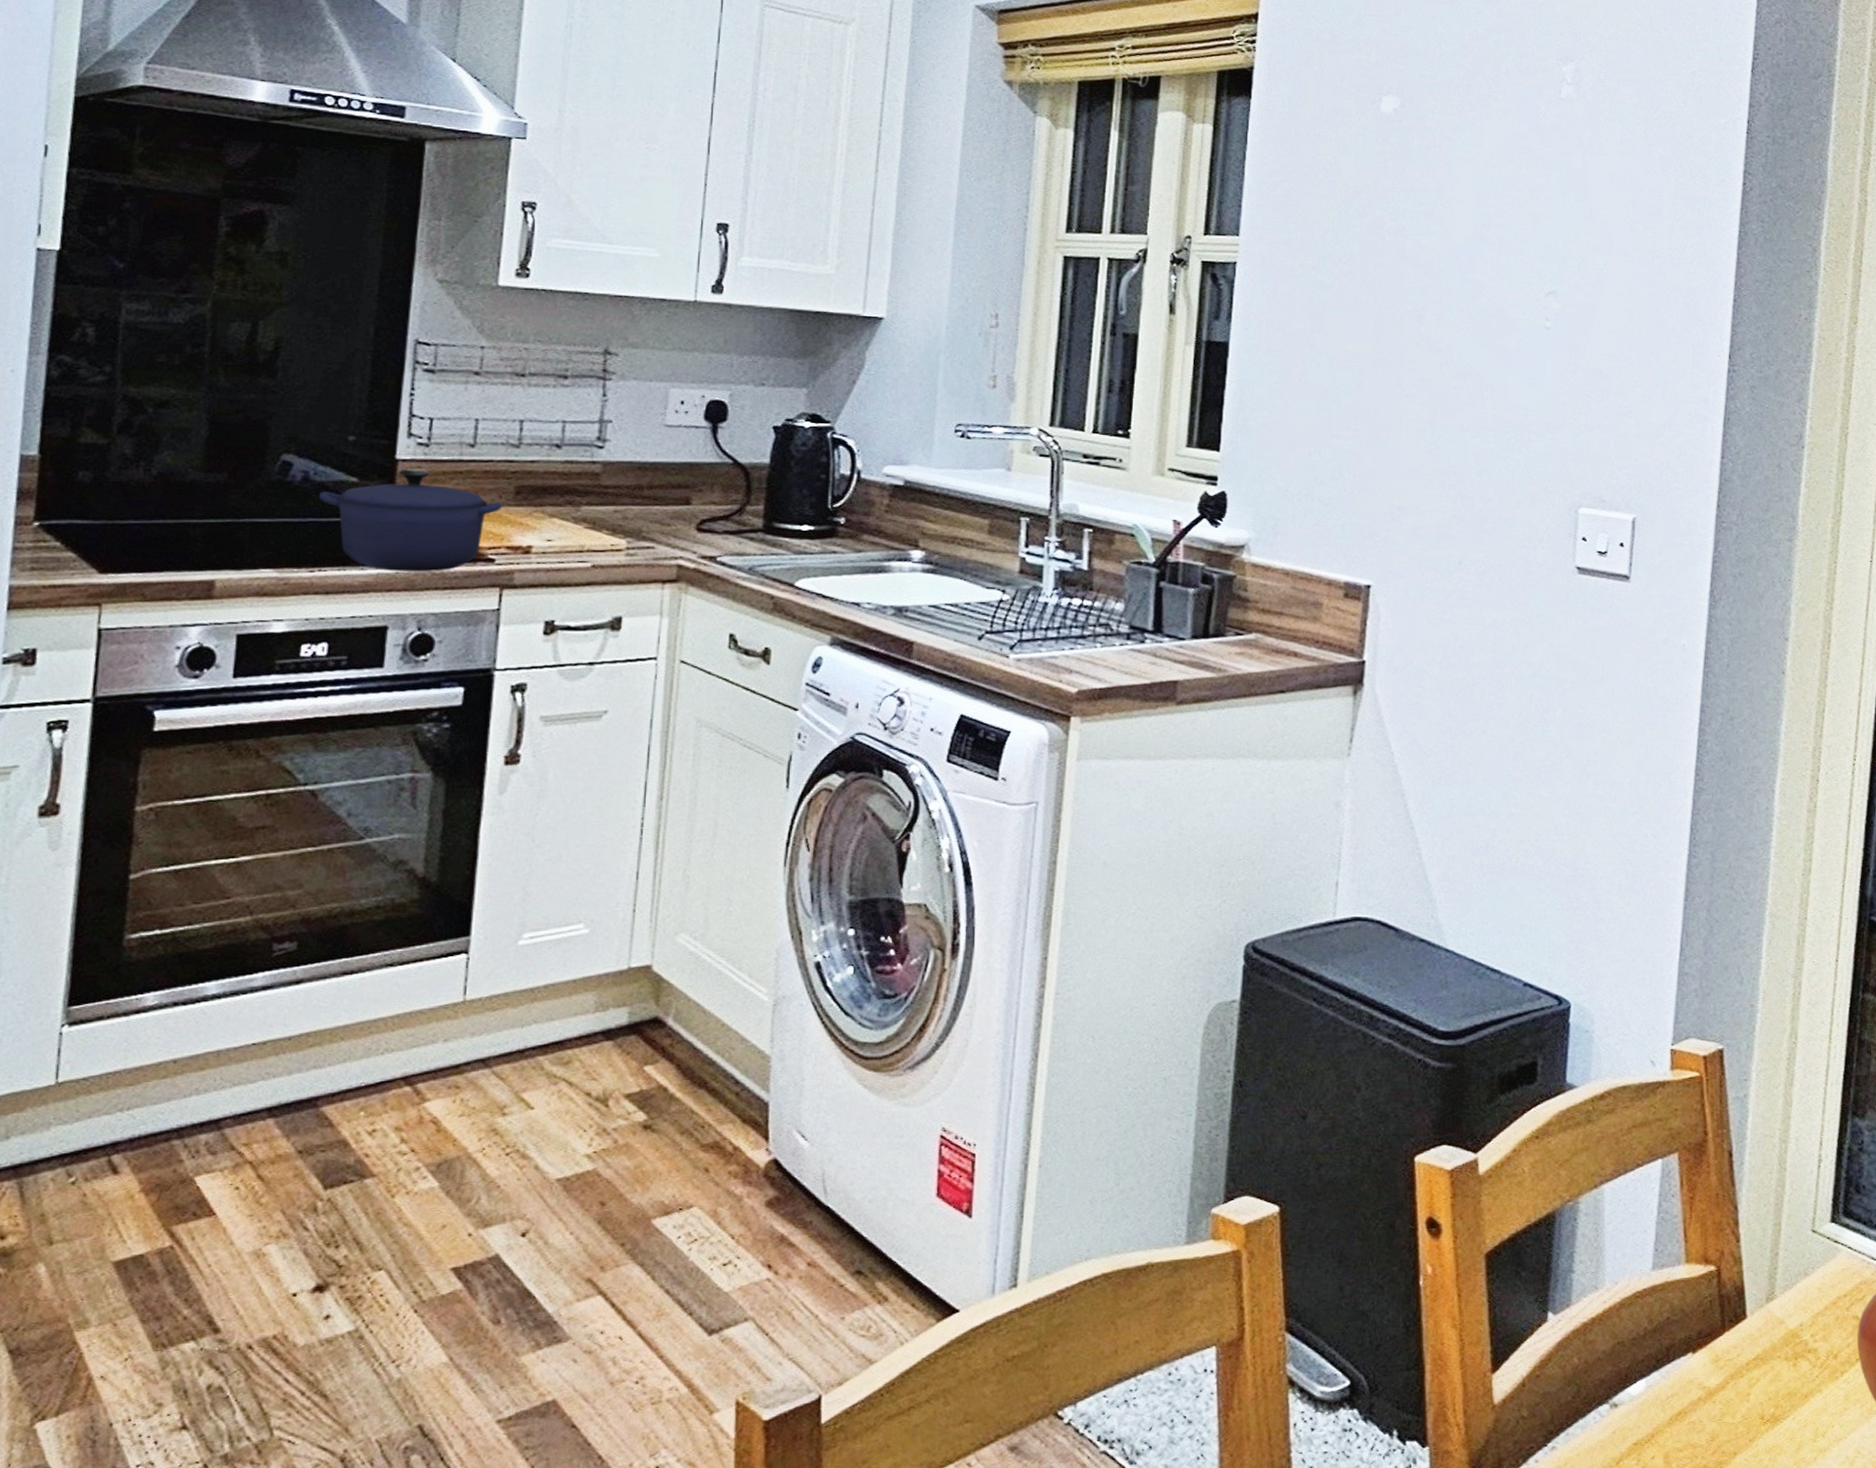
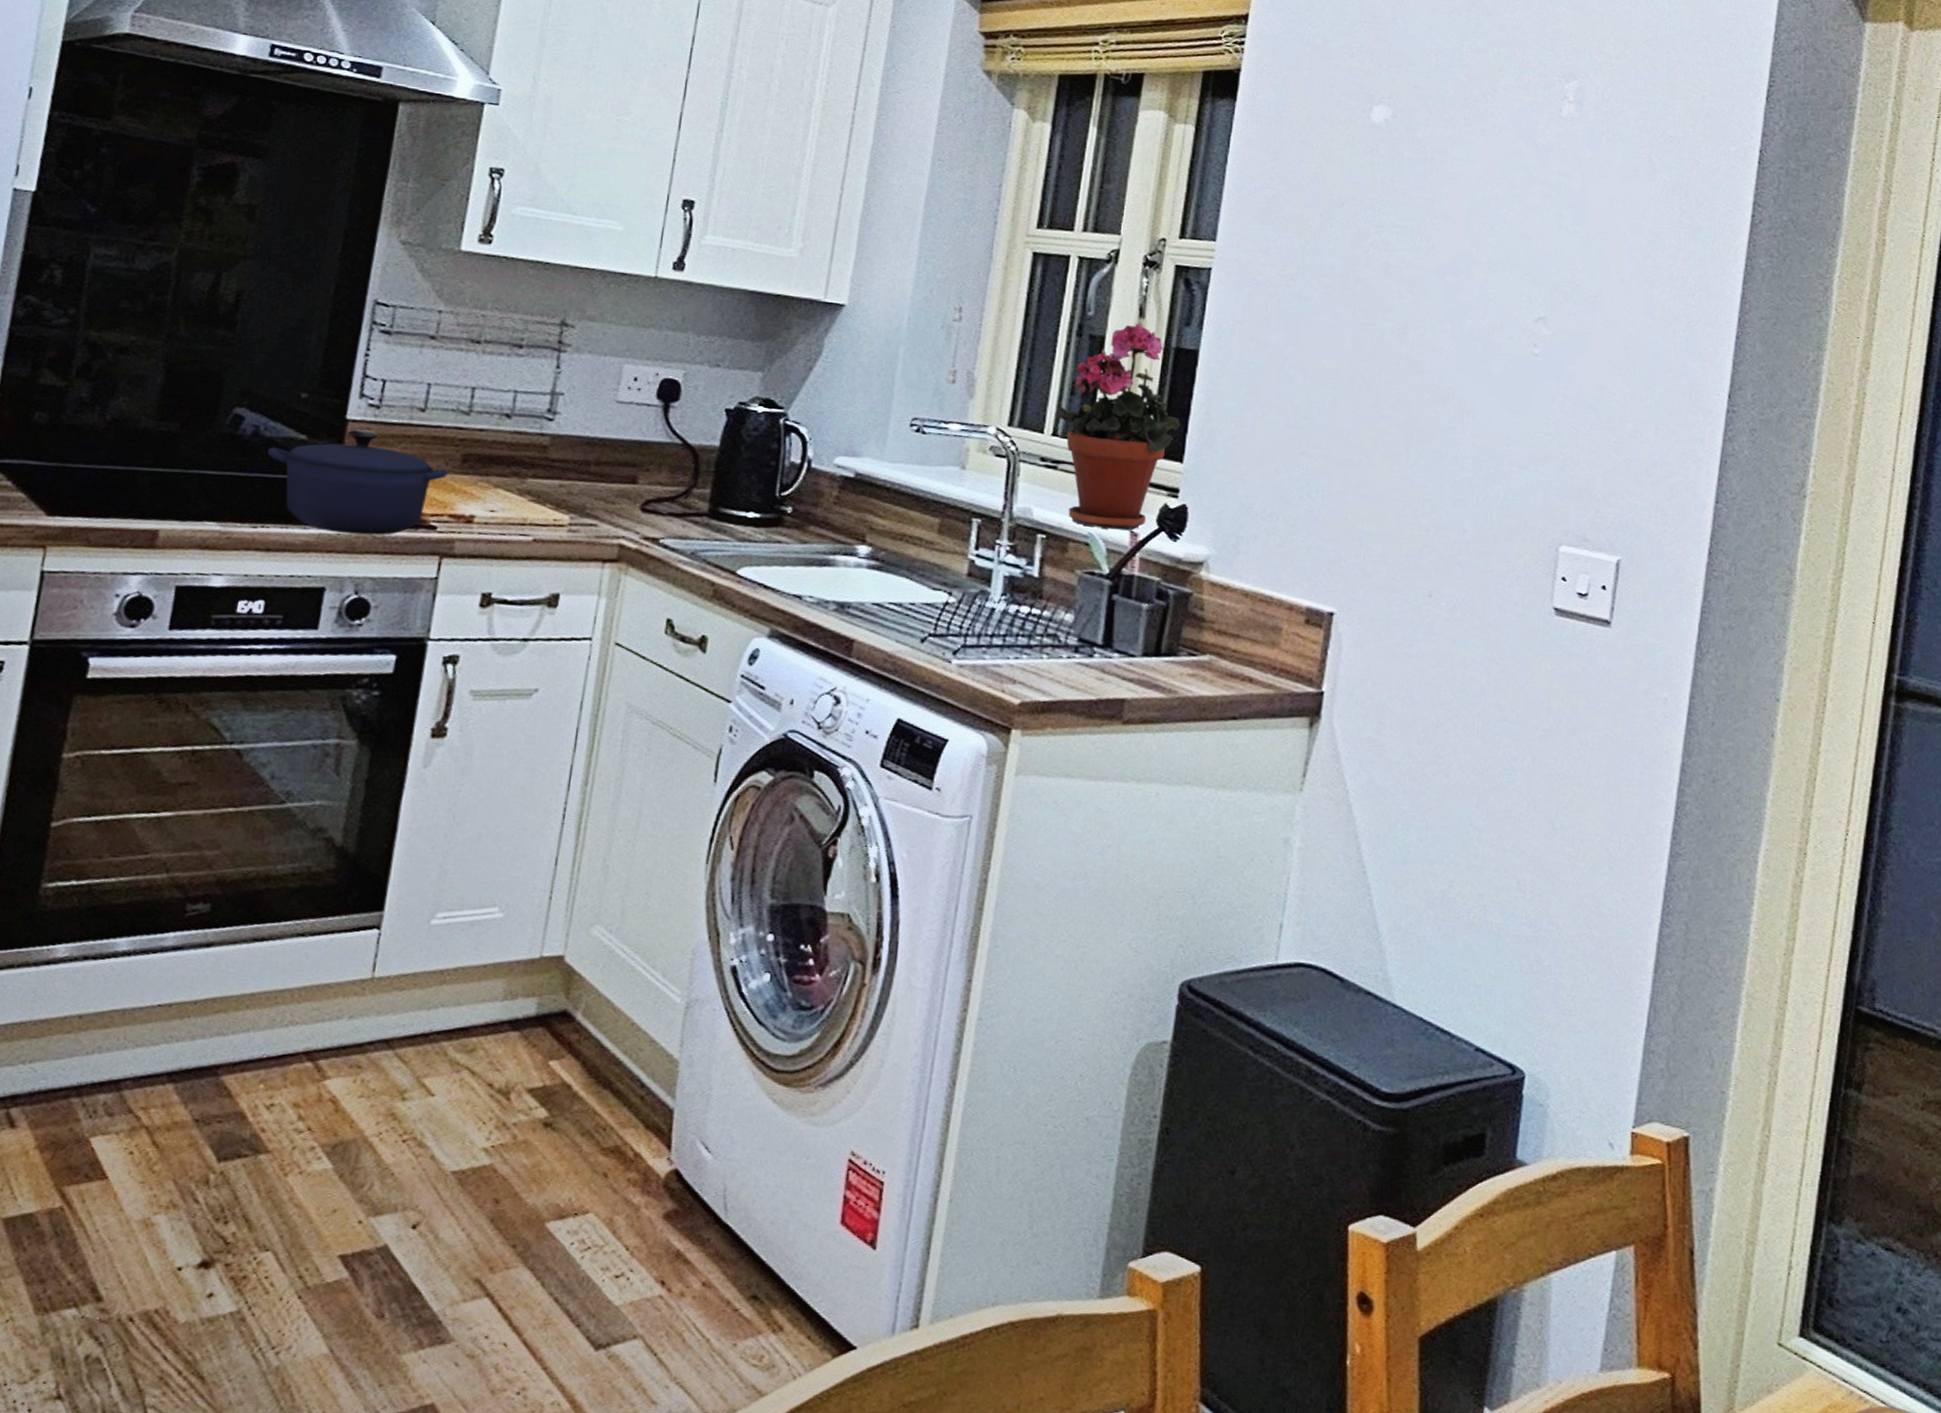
potted plant: none [1094,319,1215,520] -> present [1055,323,1181,530]

